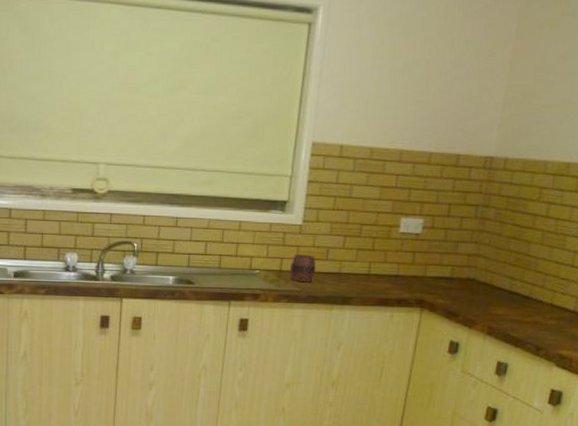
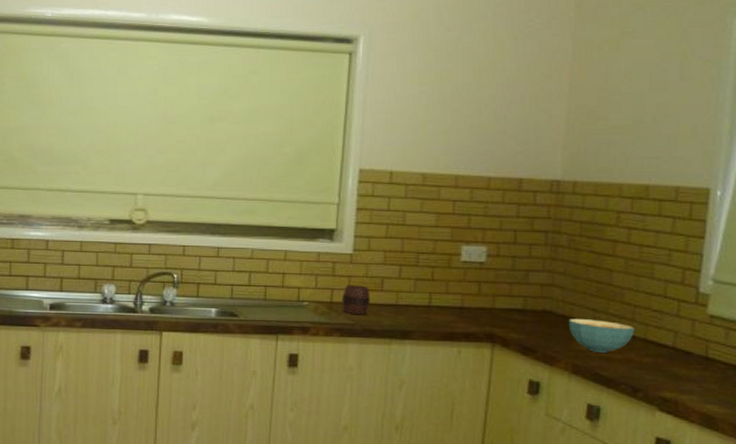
cereal bowl: none [488,286,544,316] -> present [568,319,635,353]

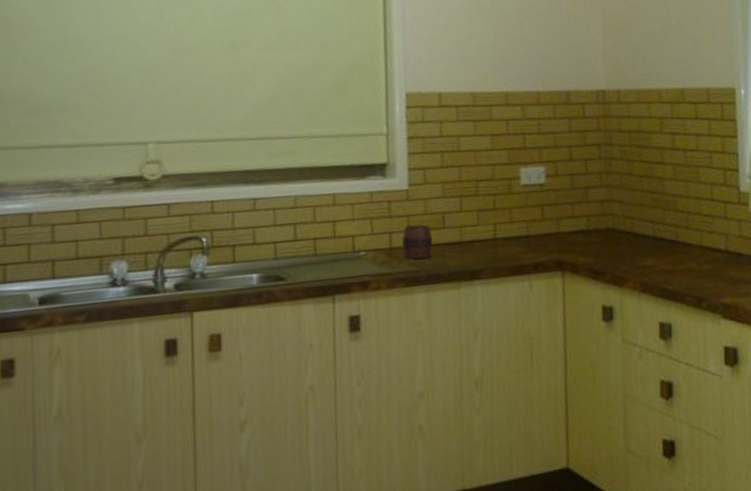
cereal bowl: present [568,319,635,353] -> none [630,231,692,266]

